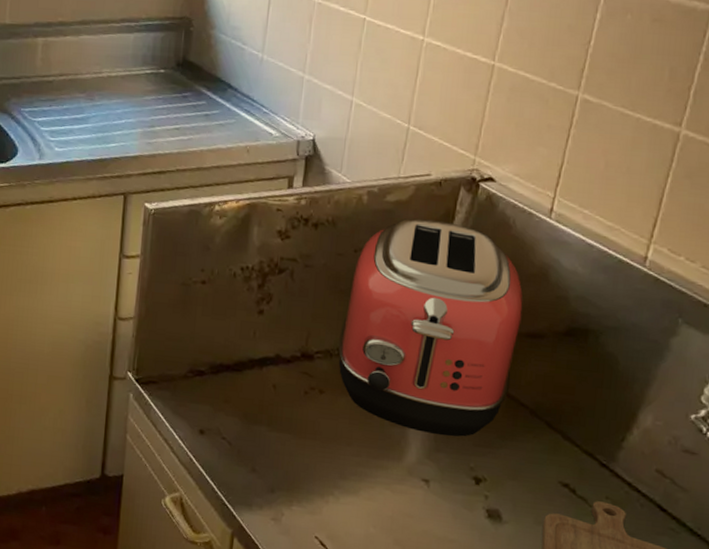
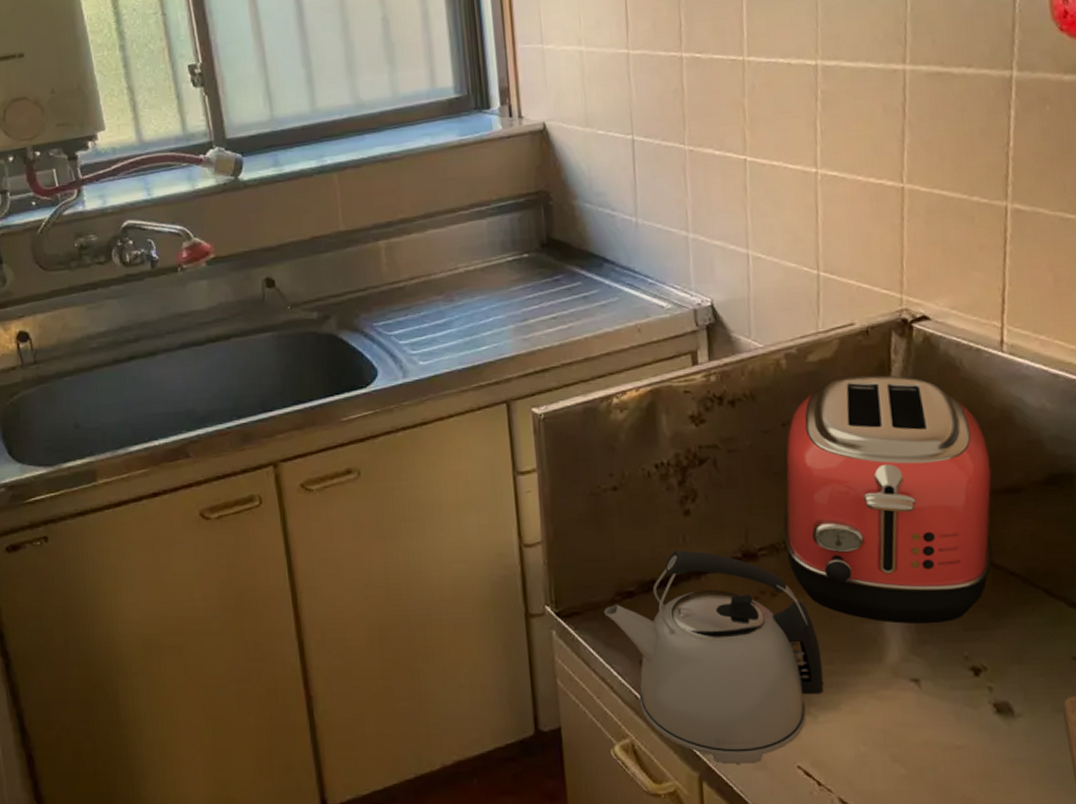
kettle: none [176,342,352,529] -> present [603,550,824,764]

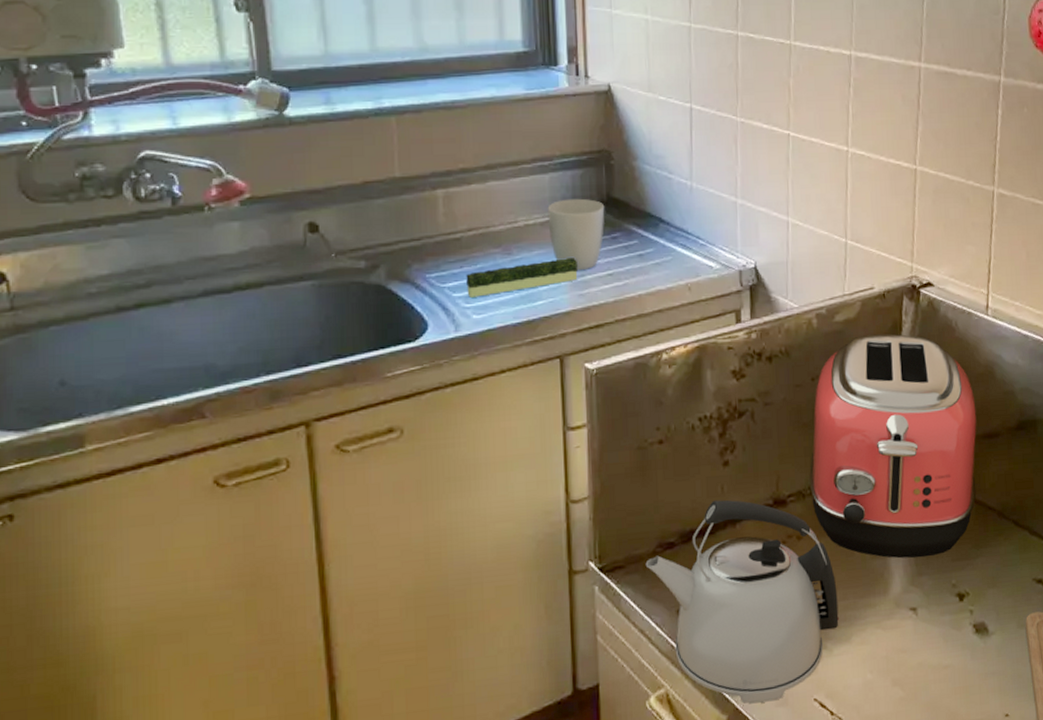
sponge: none [411,301,521,344] -> present [466,257,579,298]
cup: none [487,241,546,314] -> present [547,198,605,270]

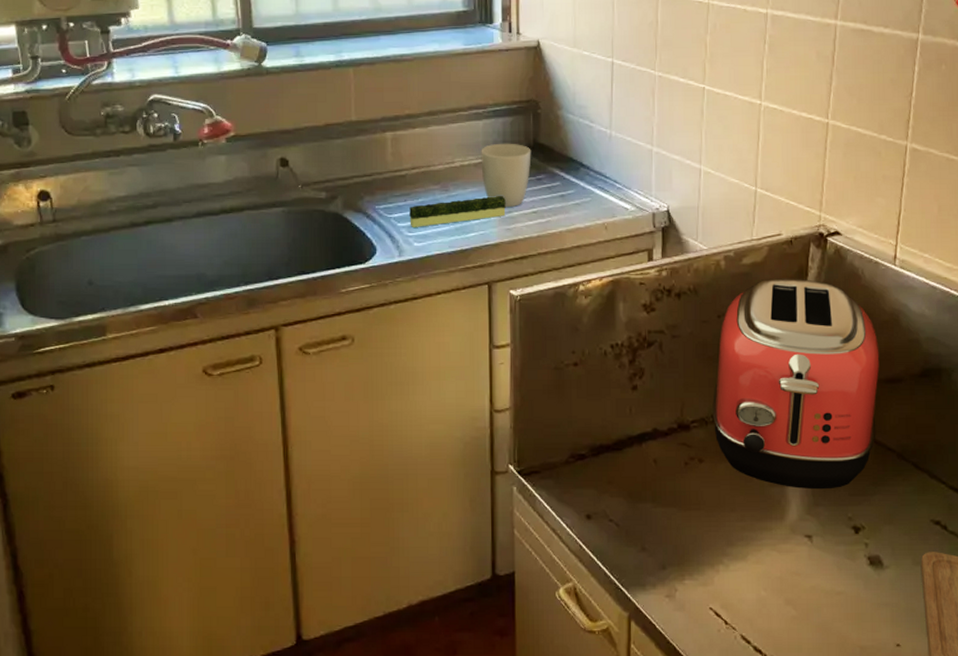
kettle: present [645,499,839,704] -> none [558,420,736,605]

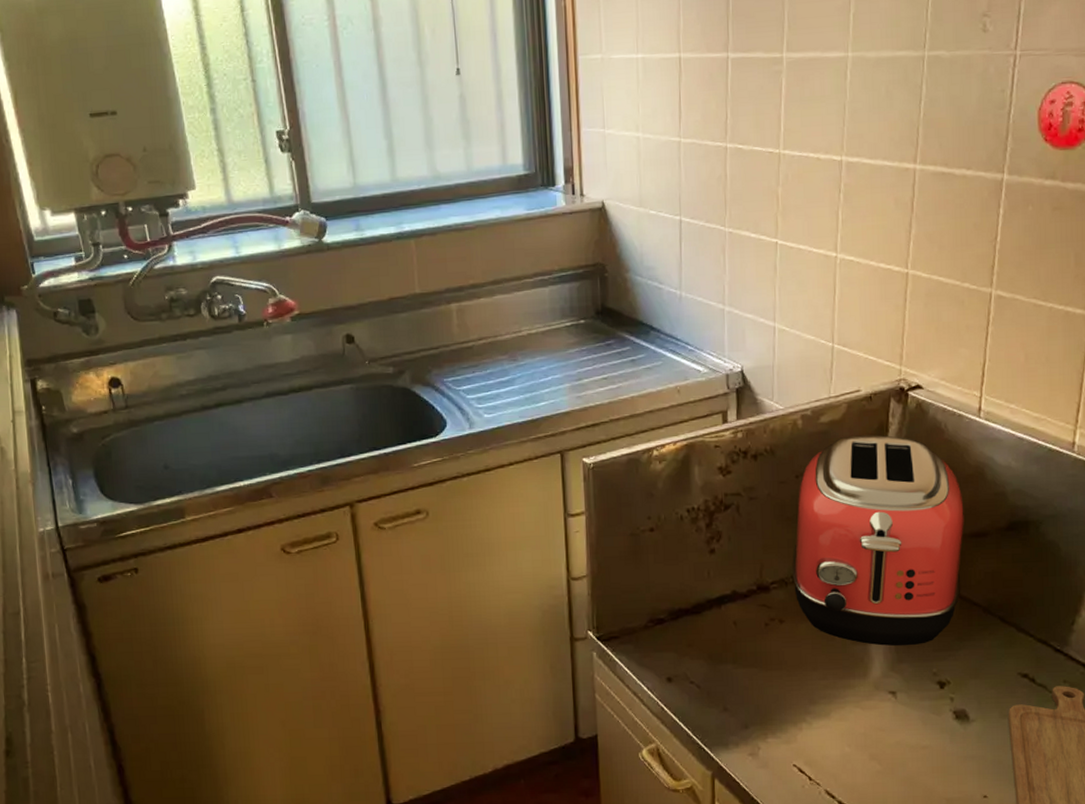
sponge: present [409,195,507,227] -> none [478,362,577,399]
cup: present [481,143,532,207] -> none [548,309,600,374]

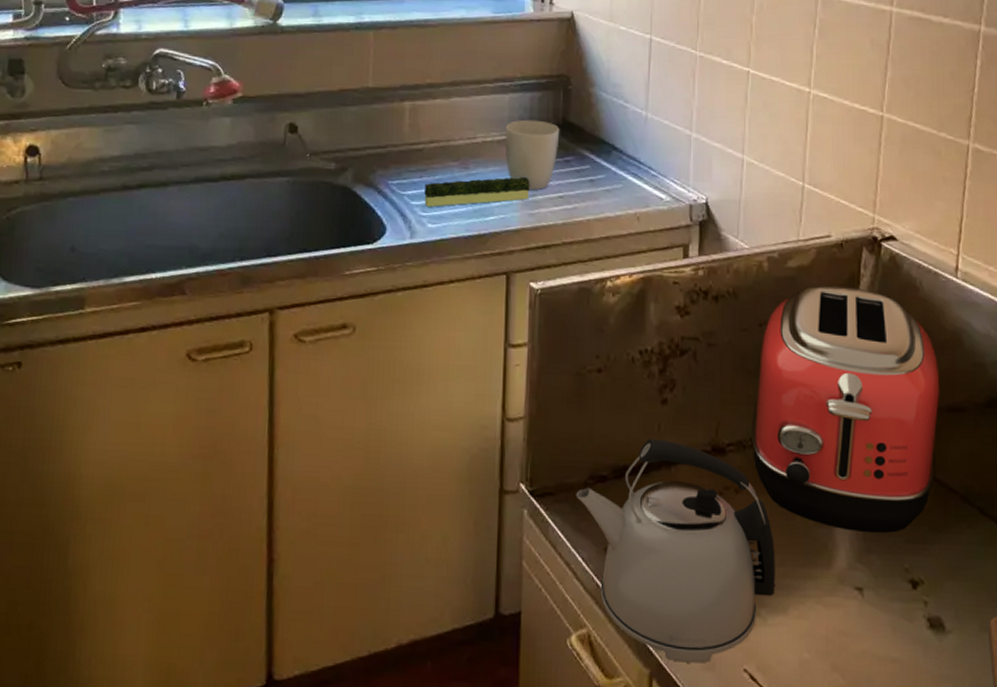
sponge: none [478,362,577,399] -> present [424,176,531,207]
cup: none [548,309,600,374] -> present [505,119,560,190]
kettle: none [638,583,819,764] -> present [576,438,776,664]

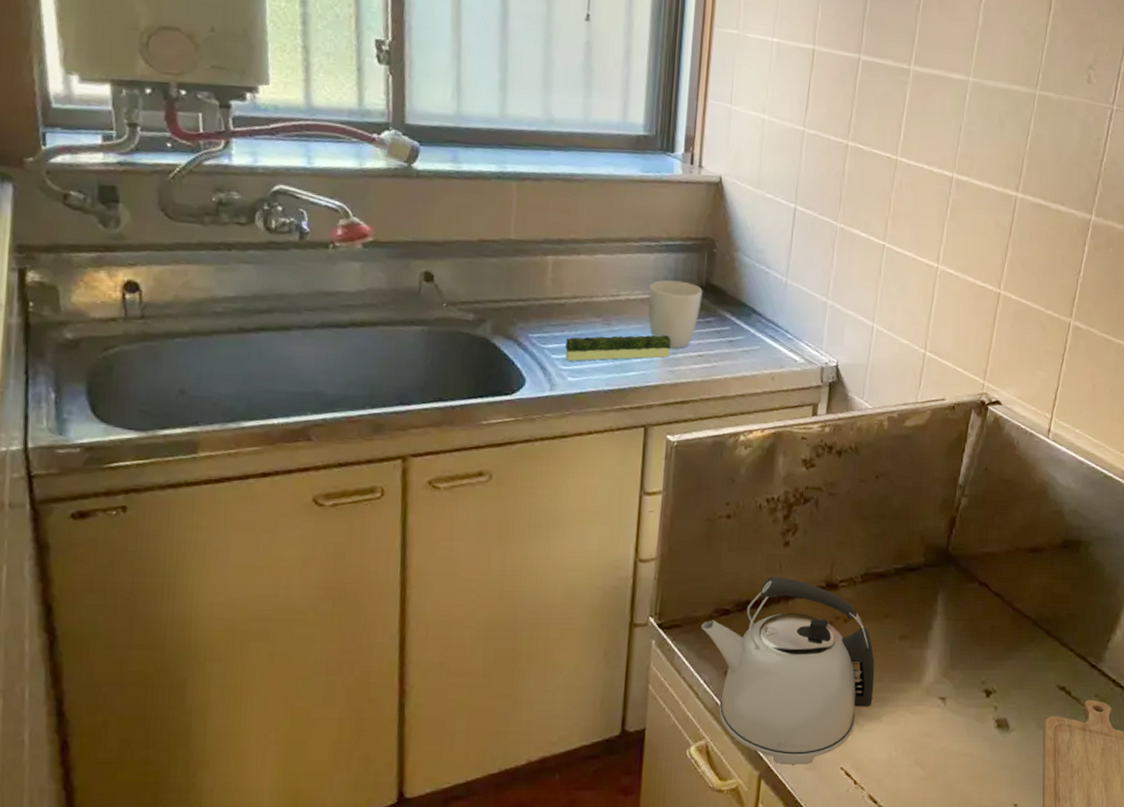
toaster: present [751,284,940,534] -> none [861,441,1026,653]

